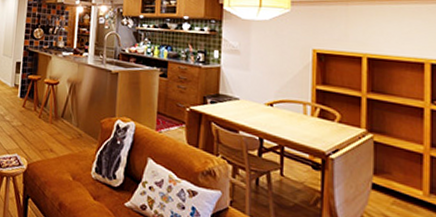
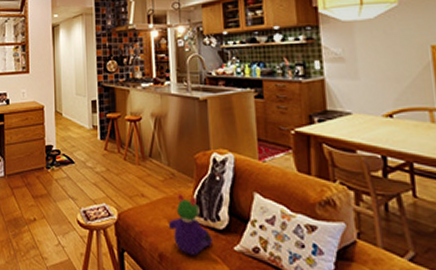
stuffed toy: none [70,152,107,207] -> present [168,193,212,255]

